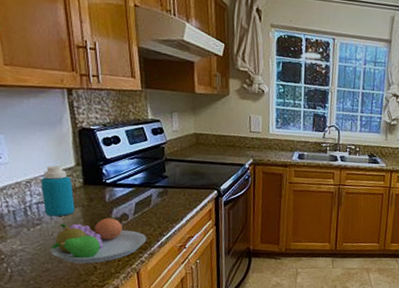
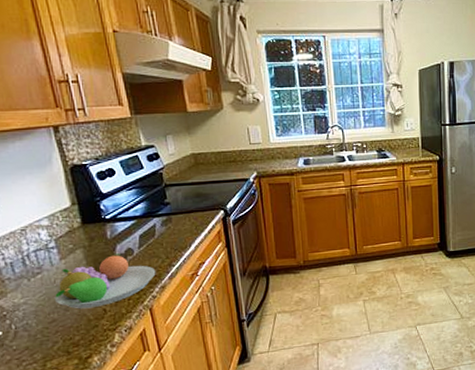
bottle: present [41,165,75,217] -> none [36,208,76,263]

